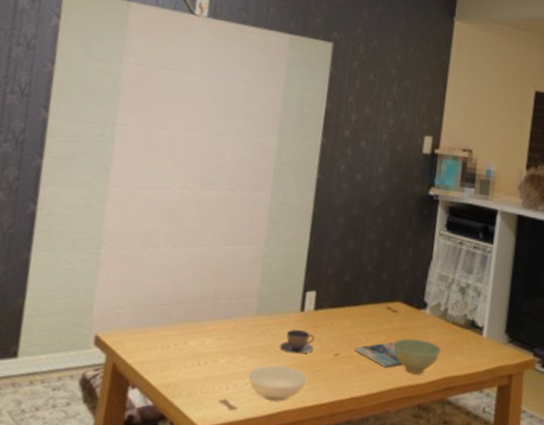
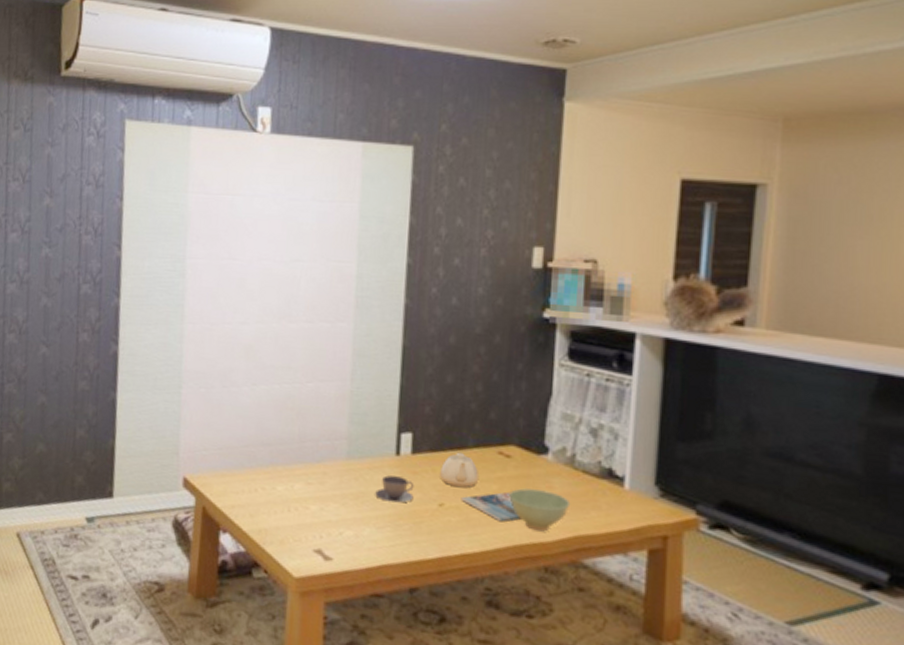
bowl: present [248,364,307,401] -> none [342,513,409,553]
teapot: none [336,308,371,340] -> present [439,452,480,488]

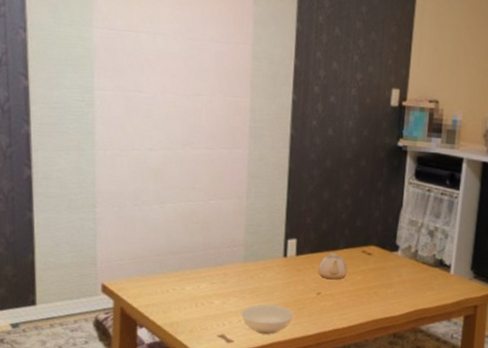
bowl: none [342,513,409,553] -> present [241,304,294,334]
teacup: present [375,475,414,503] -> none [267,273,298,294]
magazine: present [461,491,521,522] -> none [334,280,378,304]
bowl: present [509,488,571,531] -> none [369,277,413,308]

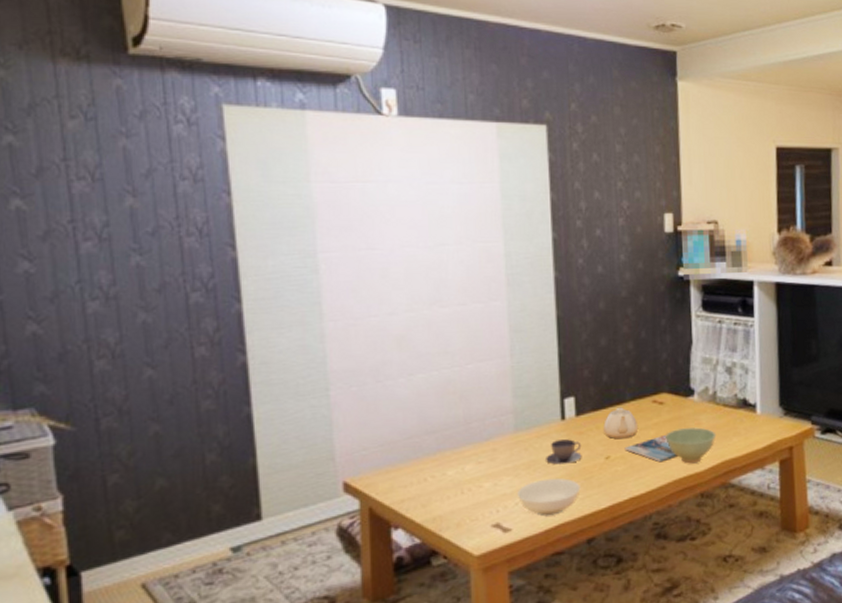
teacup: none [267,273,298,294] -> present [546,439,582,465]
magazine: none [334,280,378,304] -> present [624,434,677,463]
bowl: none [369,277,413,308] -> present [665,427,717,464]

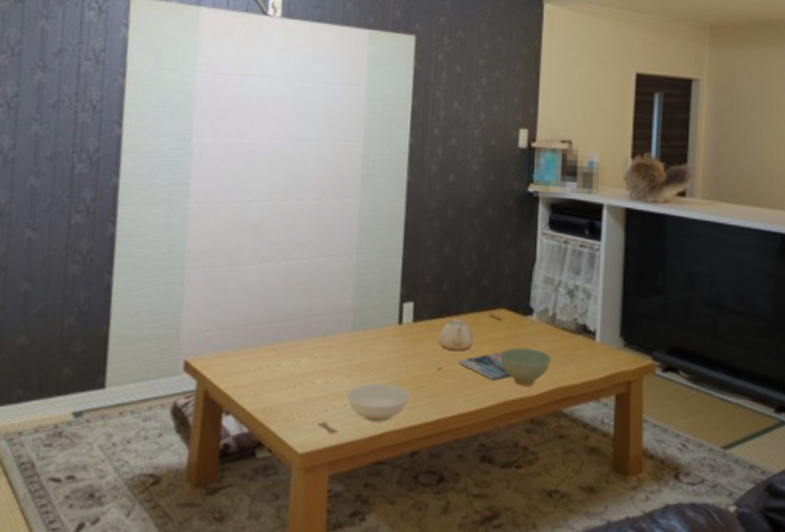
teacup: present [546,439,582,465] -> none [379,344,416,370]

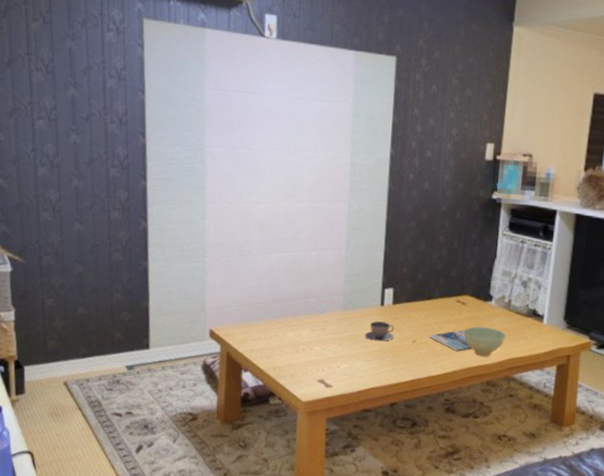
bowl: present [347,382,410,421] -> none [340,350,390,380]
teacup: none [379,344,416,370] -> present [365,321,395,342]
teapot: present [438,318,474,352] -> none [413,302,443,328]

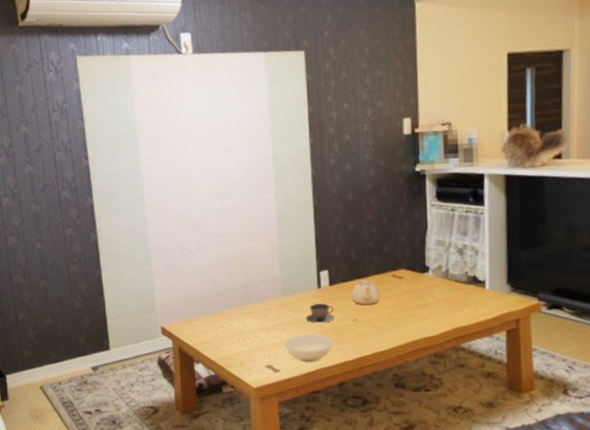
bowl: none [340,350,390,380] -> present [284,333,333,362]
teapot: none [413,302,443,328] -> present [351,279,381,306]
magazine: present [429,329,471,352] -> none [369,303,414,326]
bowl: present [463,326,507,357] -> none [403,299,449,329]

